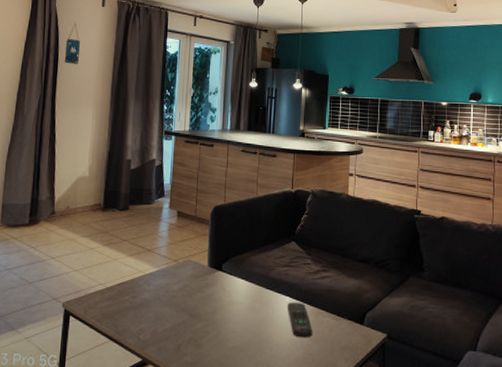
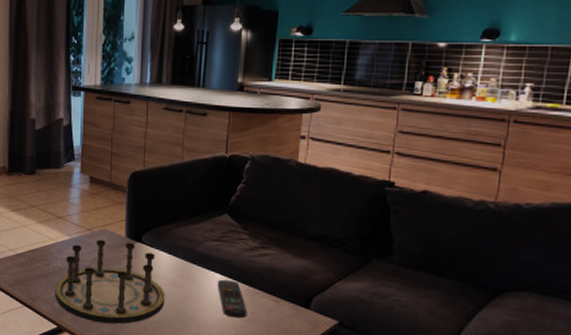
board game: none [140,270,243,353] -> present [54,239,165,324]

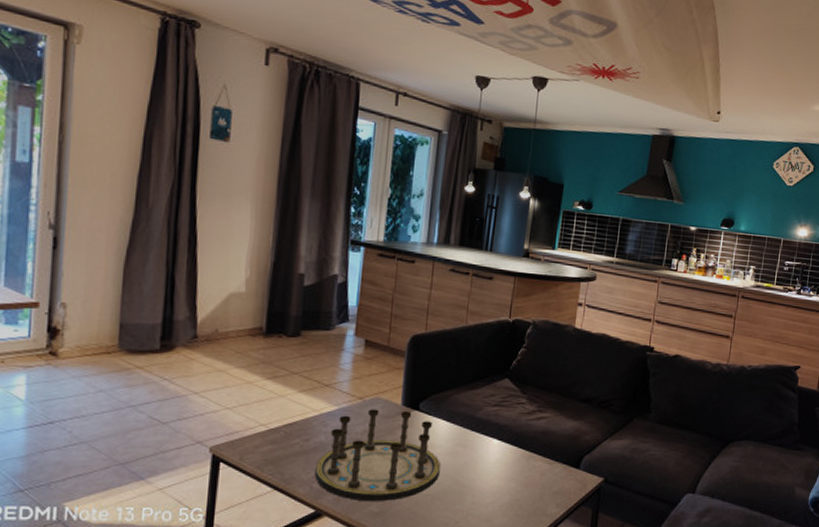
remote control: present [217,279,247,318] -> none [494,445,523,484]

